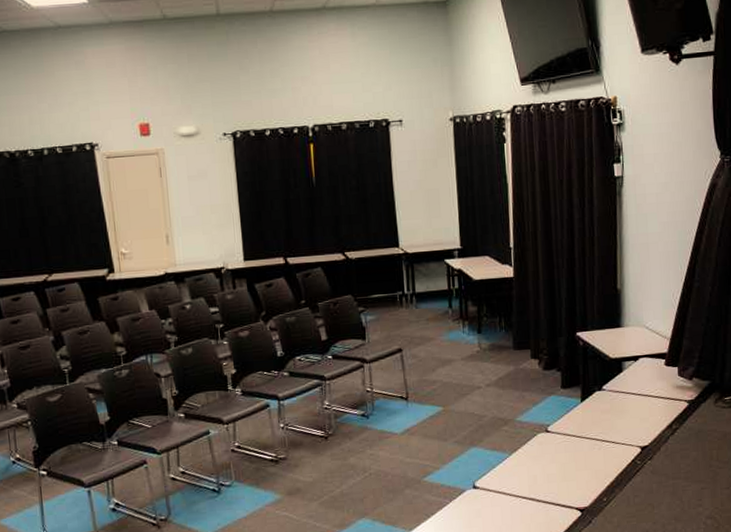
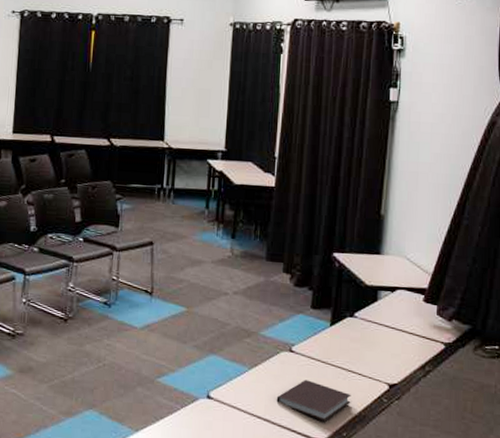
notebook: none [538,455,608,491] -> present [276,379,351,422]

